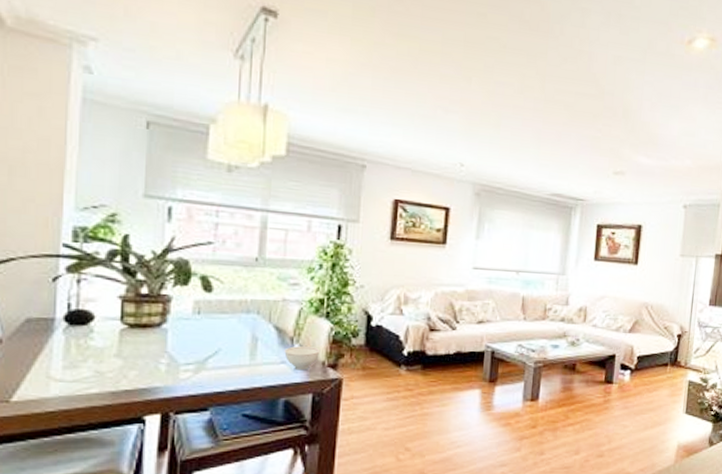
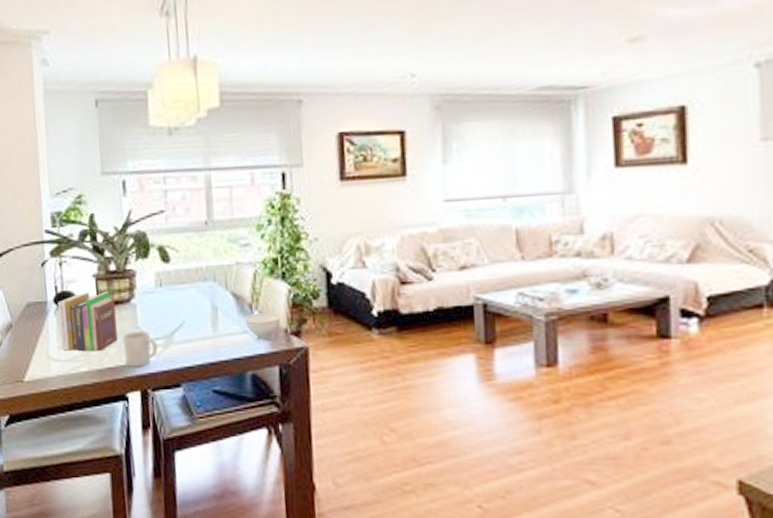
books: none [68,313,142,374] -> present [58,290,118,352]
mug: none [146,355,186,390] -> present [123,331,158,367]

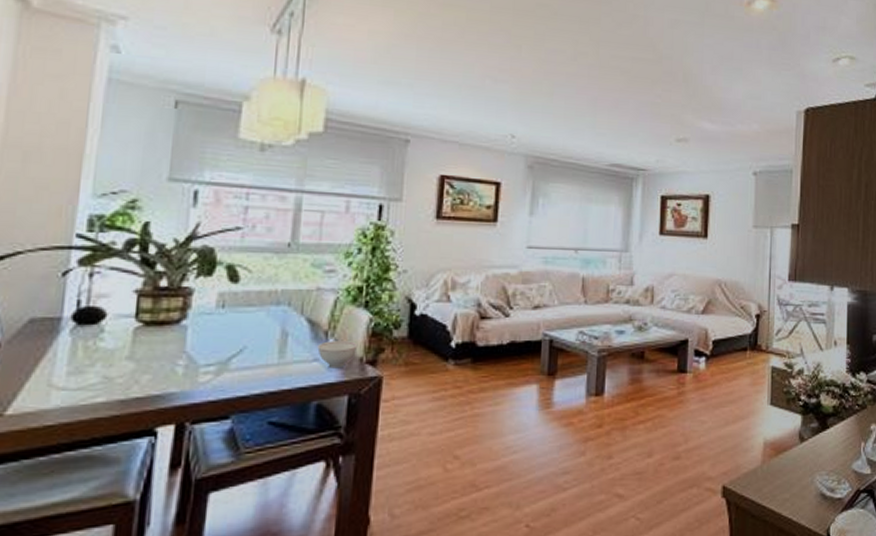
books: present [58,290,118,352] -> none [72,309,159,379]
mug: present [123,331,158,367] -> none [160,356,207,397]

